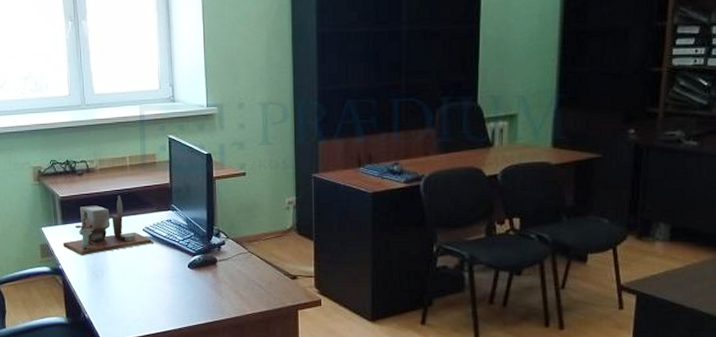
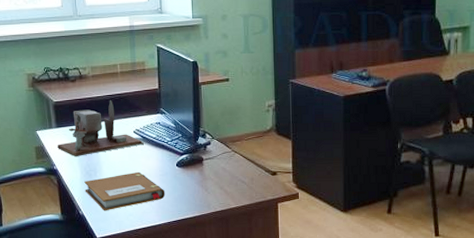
notebook: none [90,273,176,315] -> present [84,171,166,211]

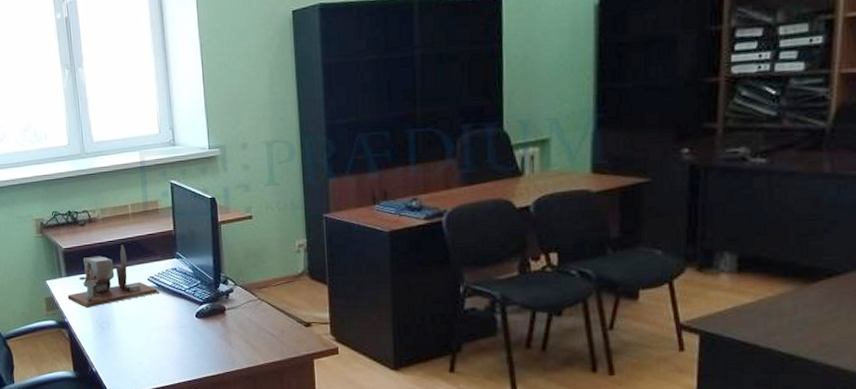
notebook: present [84,171,166,211] -> none [97,323,185,368]

